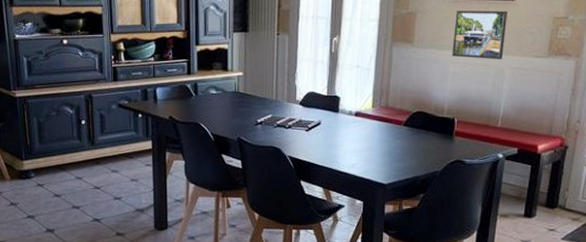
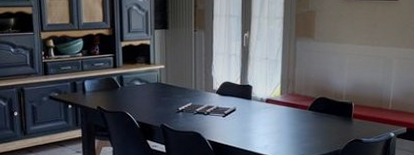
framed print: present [452,10,508,59] -> none [347,9,392,51]

